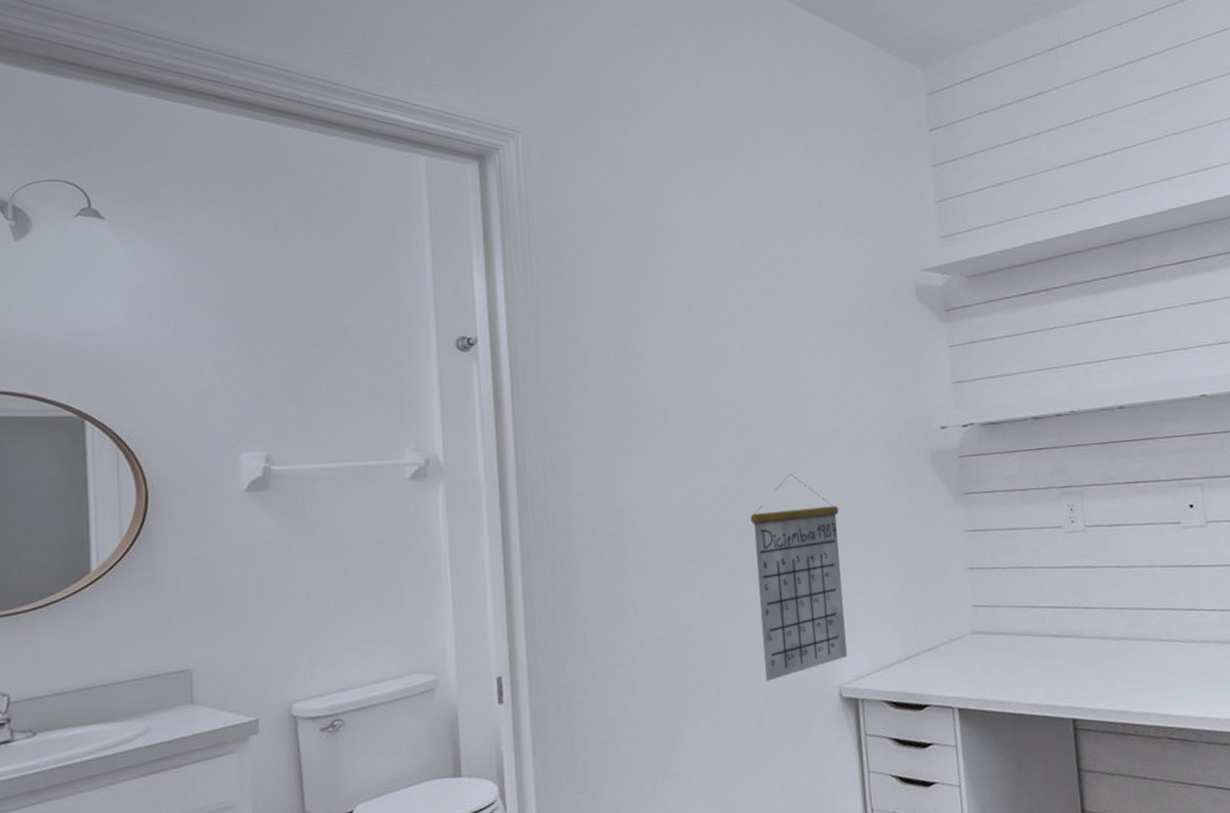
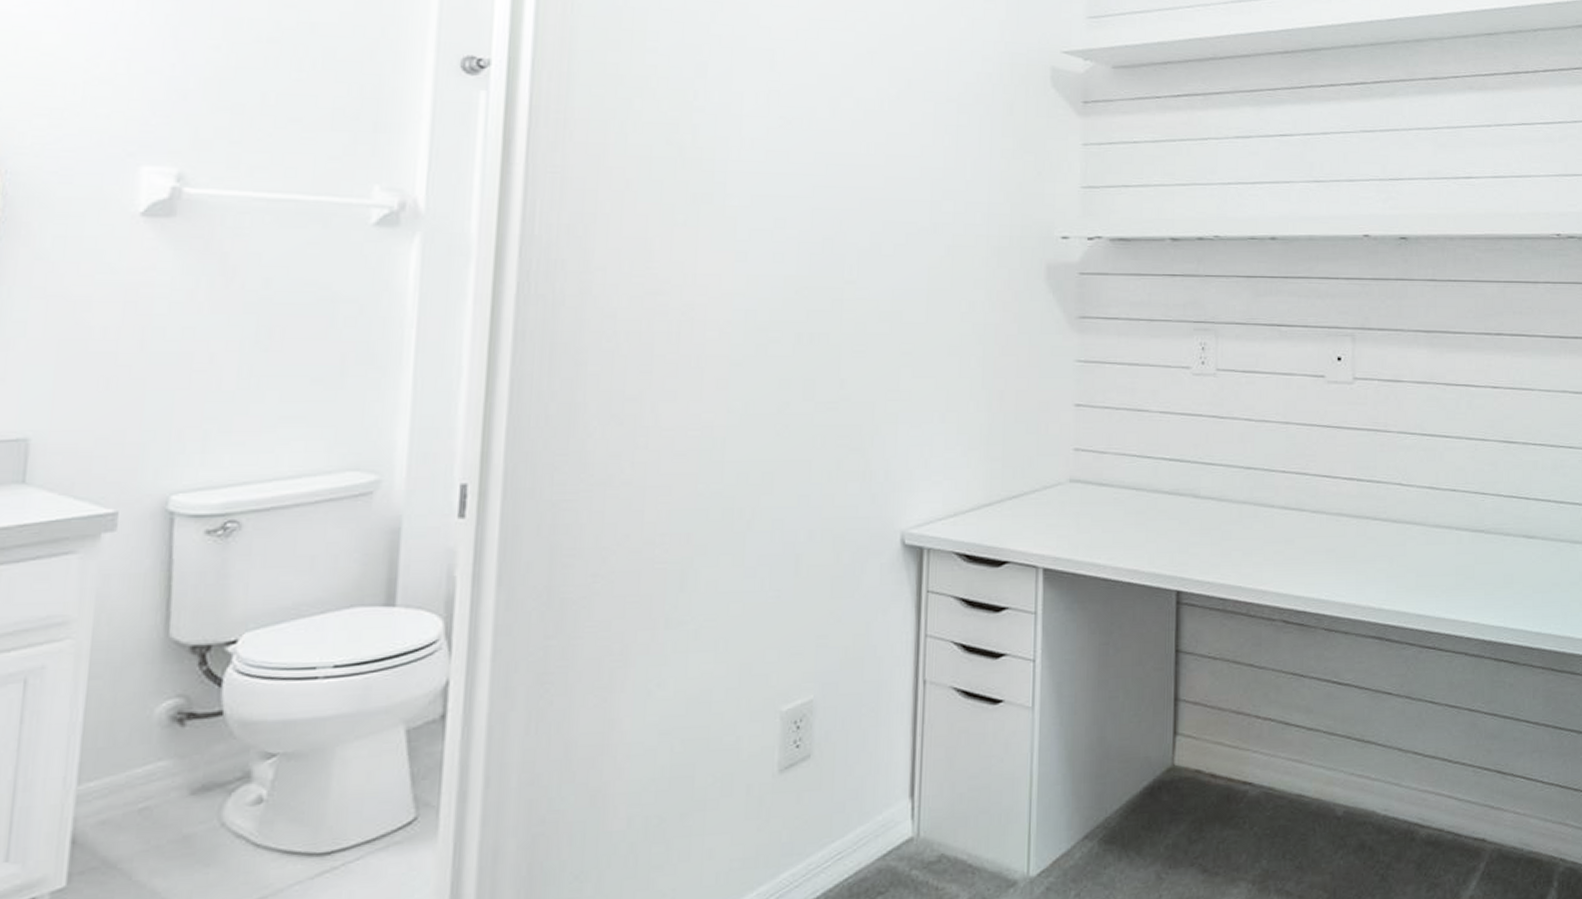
calendar: present [750,473,848,681] -> none [811,271,927,518]

